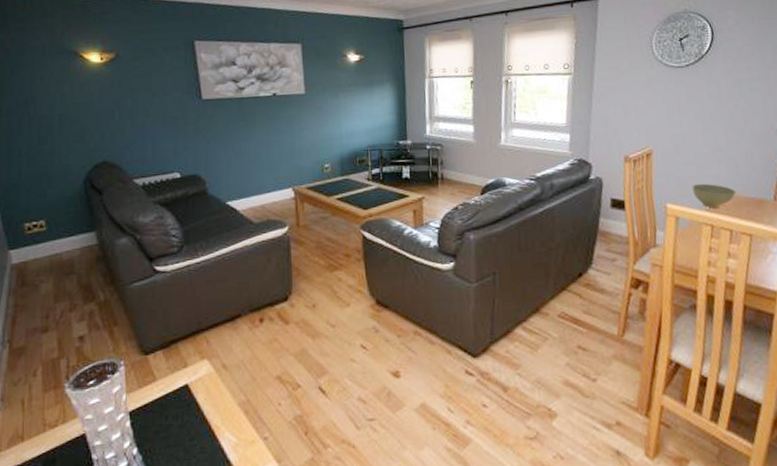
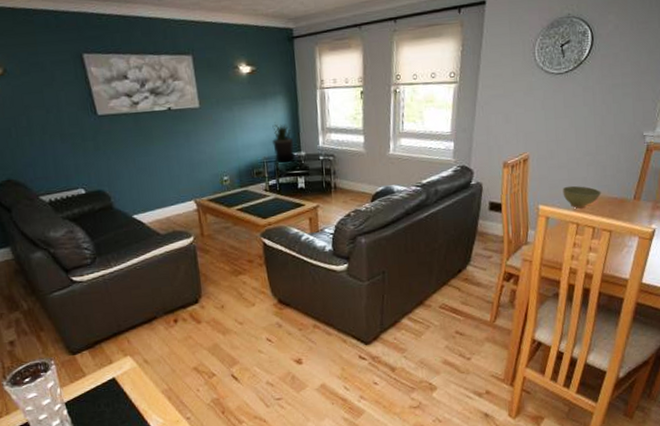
planter: none [378,110,400,151] -> present [272,122,294,162]

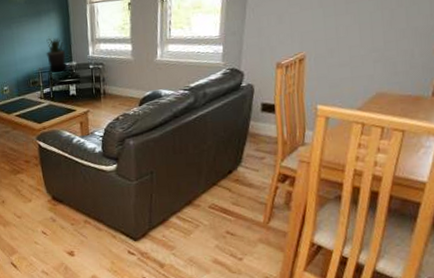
bowl: present [562,185,602,209] -> none [344,84,392,108]

